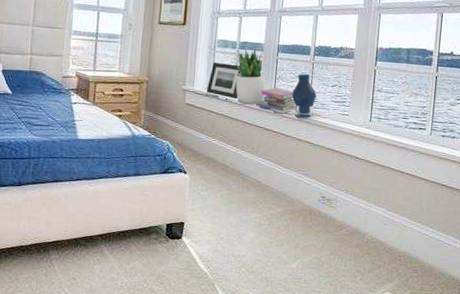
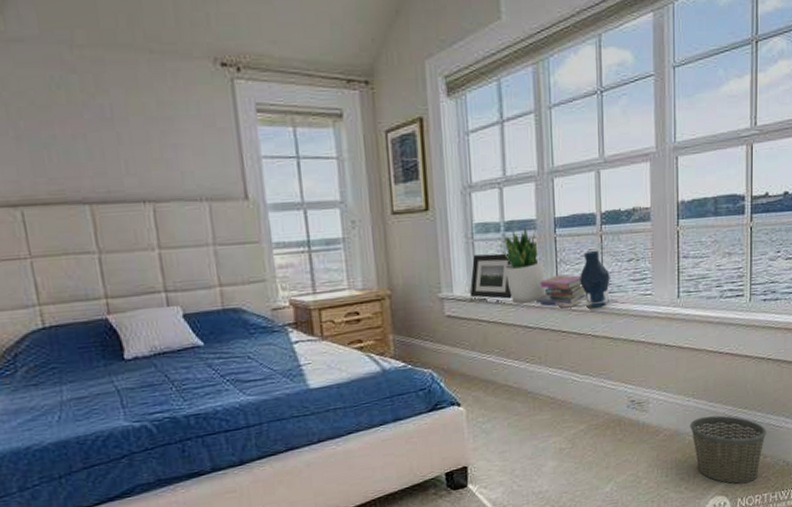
basket: none [369,222,437,287] -> present [690,415,767,484]

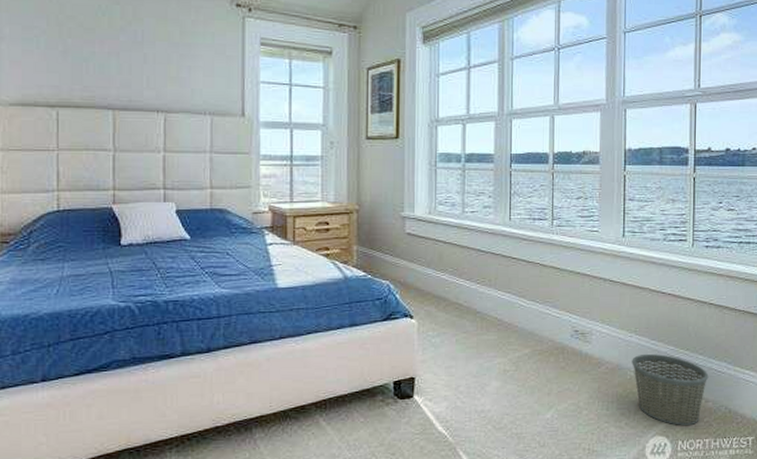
picture frame: present [469,253,512,299] -> none [429,181,469,223]
planter: present [501,225,547,305] -> none [460,159,500,230]
books: present [535,274,586,308] -> none [488,206,536,236]
vase: present [579,250,610,307] -> none [530,186,560,238]

